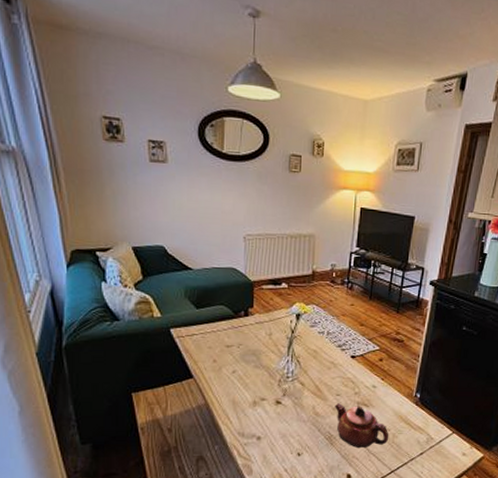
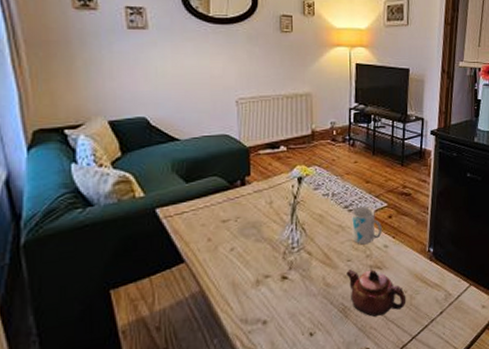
mug: none [343,346,372,383] -> present [352,205,382,245]

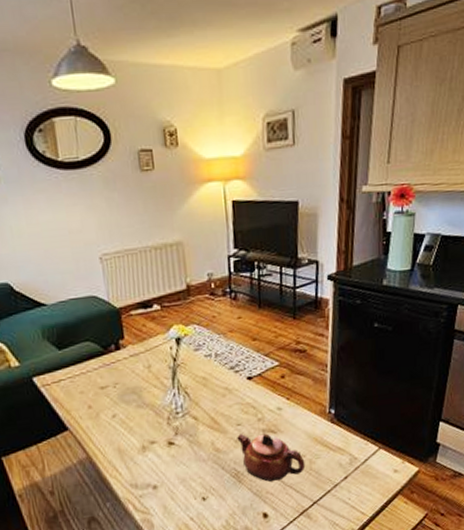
mug: present [352,205,382,245] -> none [238,365,274,408]

